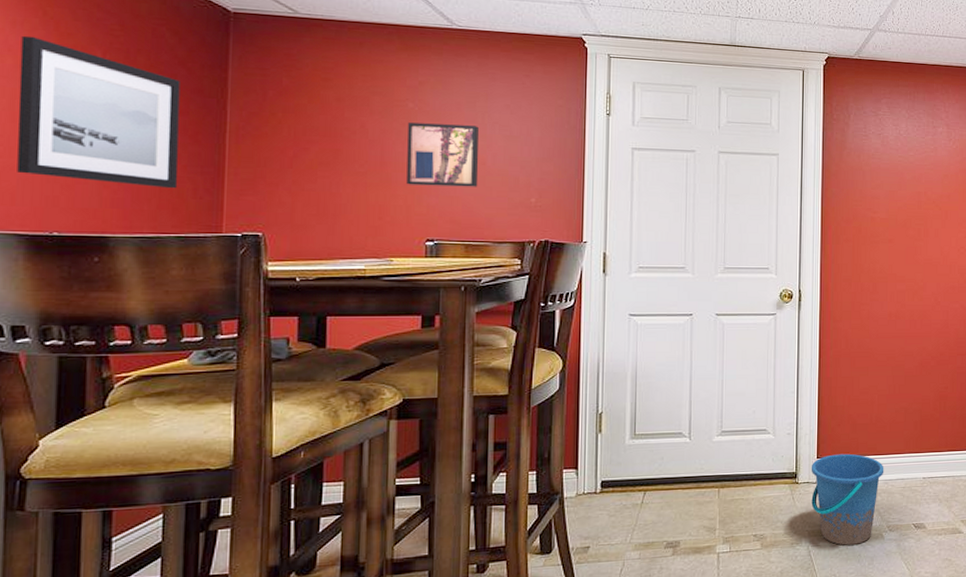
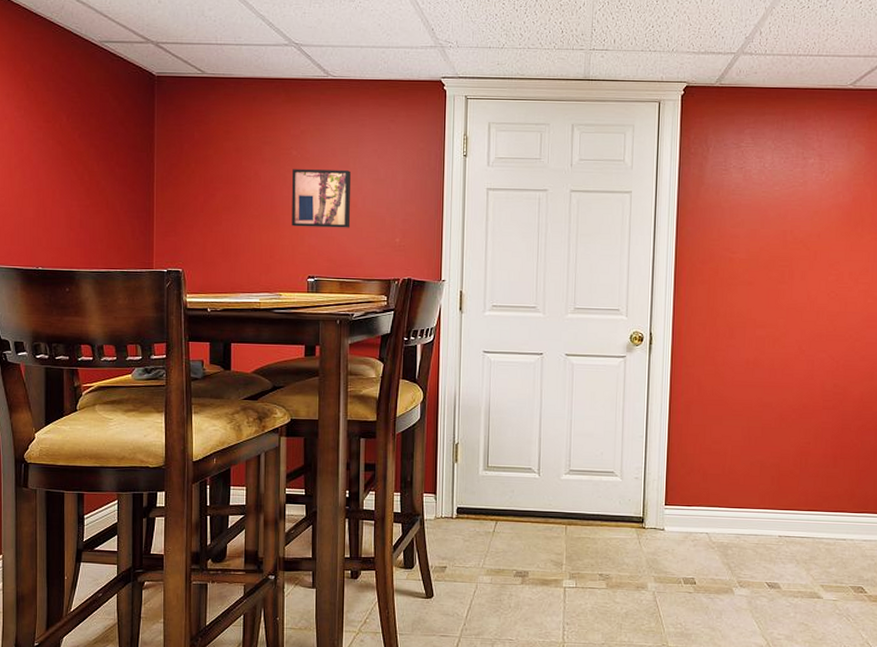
wall art: present [17,35,180,189] -> none [13,105,121,231]
bucket: present [811,453,884,546] -> none [658,502,737,596]

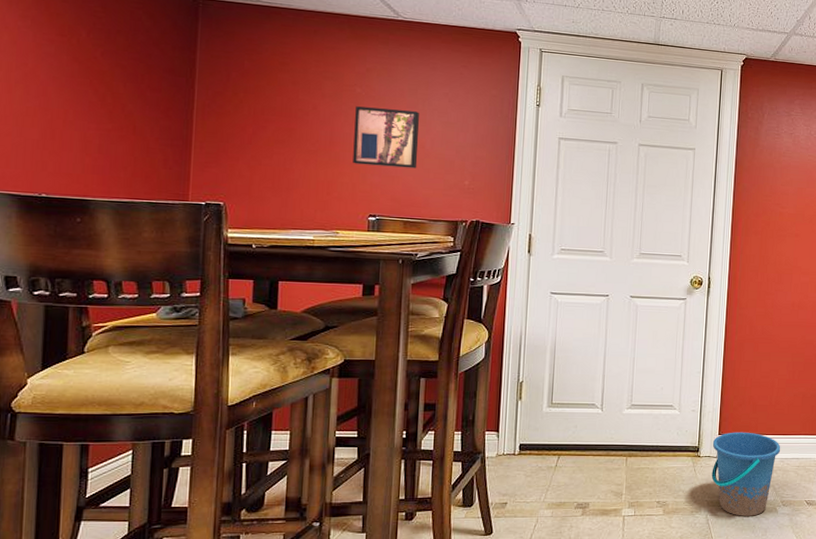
bucket: none [658,502,737,596] -> present [711,432,781,516]

